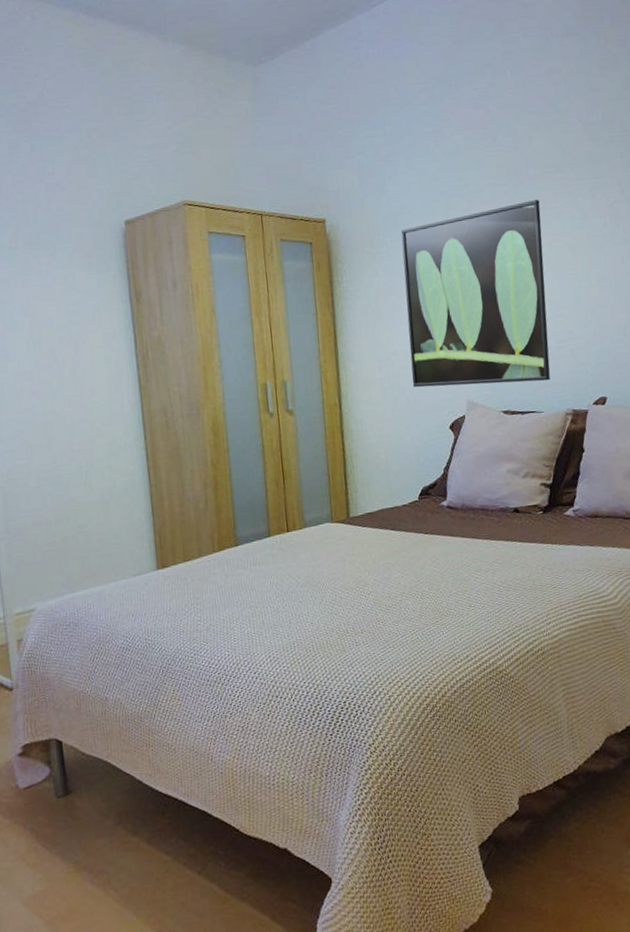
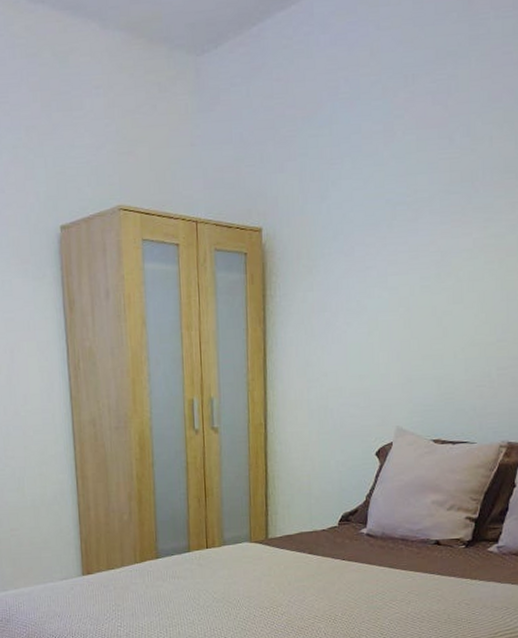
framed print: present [401,200,550,388] -> none [340,210,494,411]

